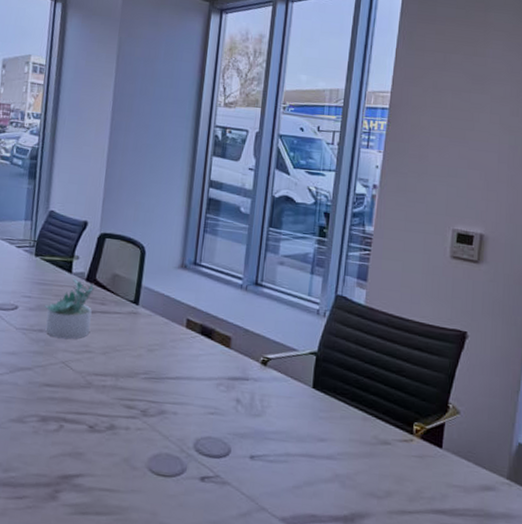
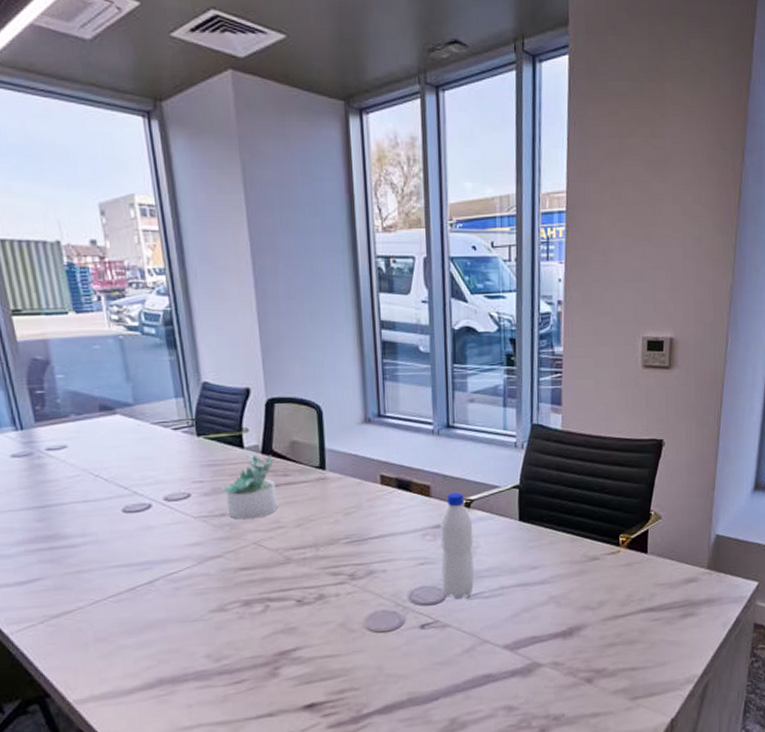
water bottle: none [228,347,267,458] -> present [439,492,474,599]

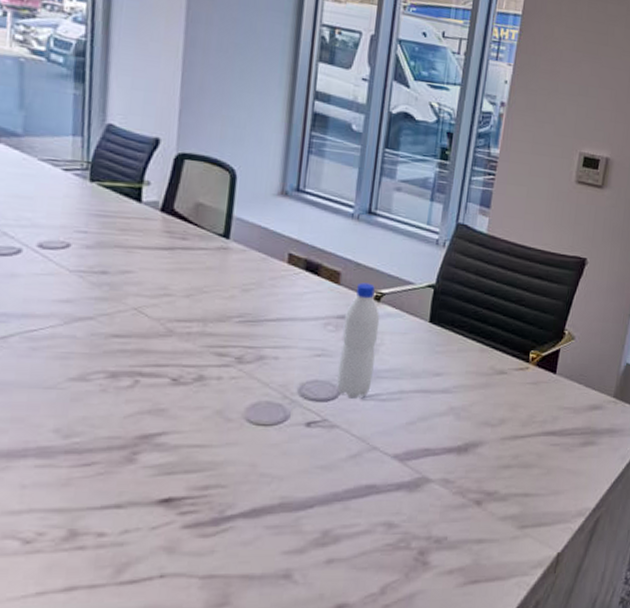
succulent plant: present [221,453,277,520] -> none [107,208,173,282]

